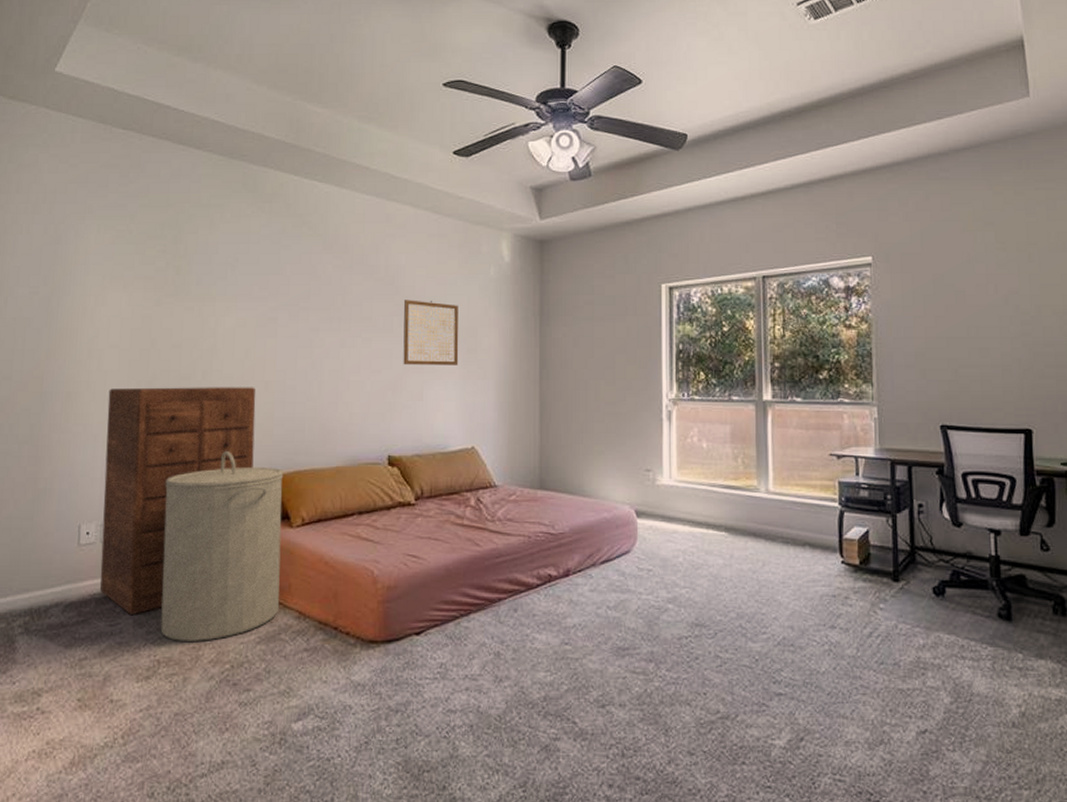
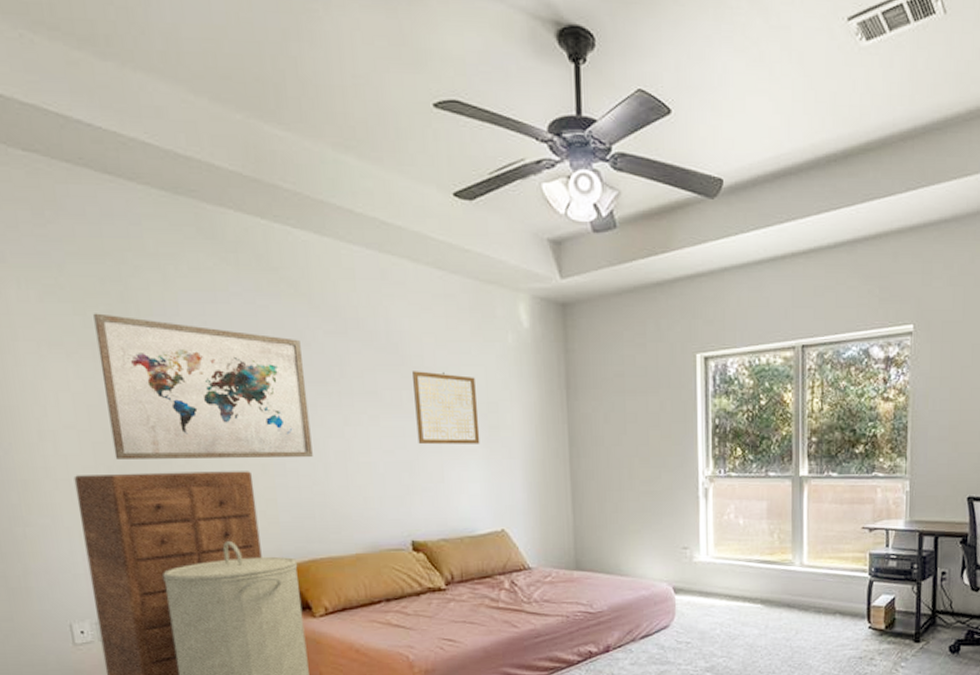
wall art: none [145,252,313,376] -> present [93,313,313,459]

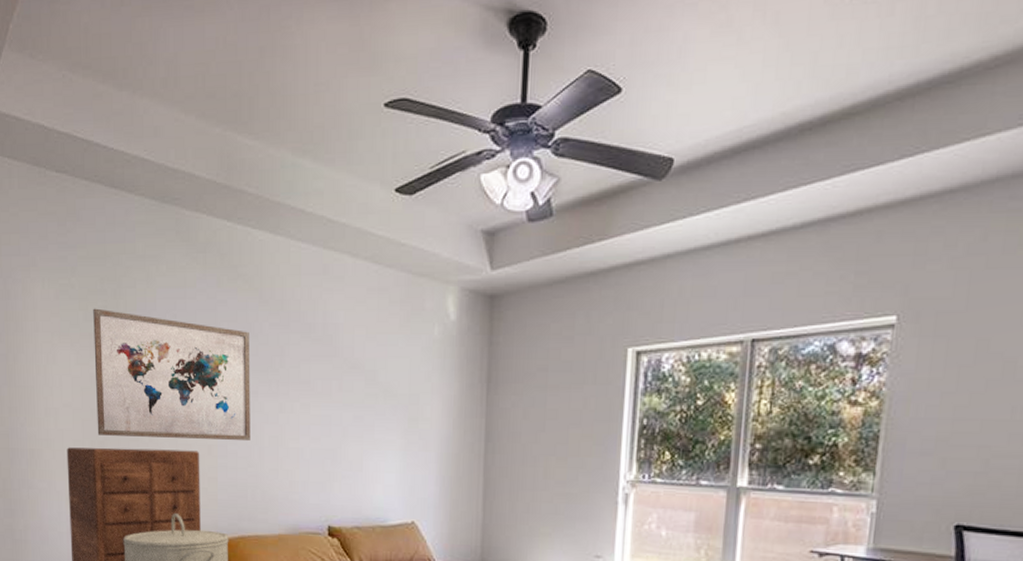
wall art: present [413,371,480,445] -> none [342,362,400,435]

